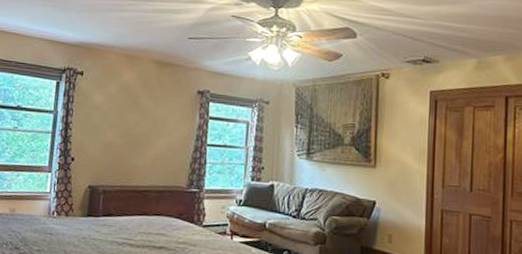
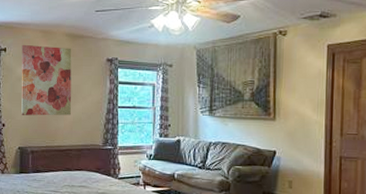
wall art: none [95,68,159,152] -> present [21,44,72,116]

